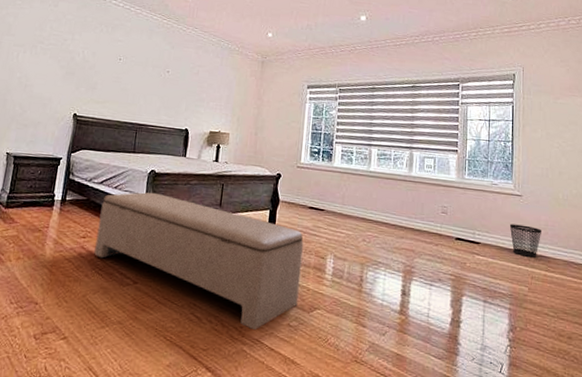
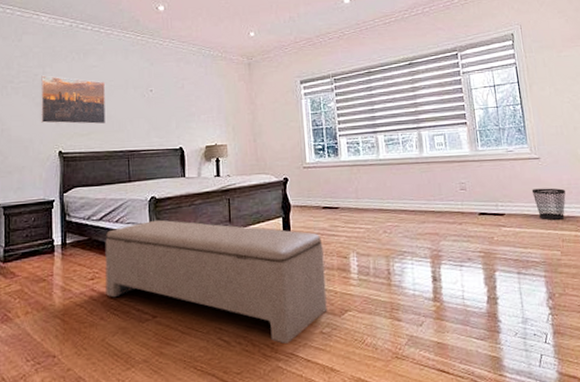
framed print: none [62,41,128,96] -> present [41,75,106,125]

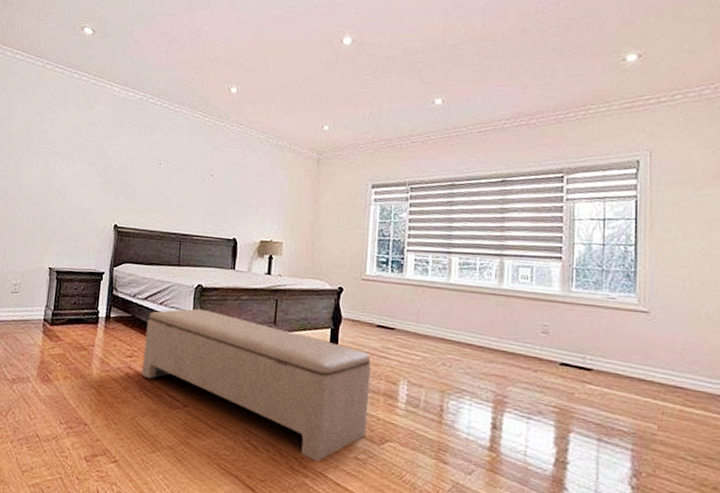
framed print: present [41,75,106,125] -> none [101,146,168,204]
wastebasket: present [531,188,566,220] -> none [631,346,677,389]

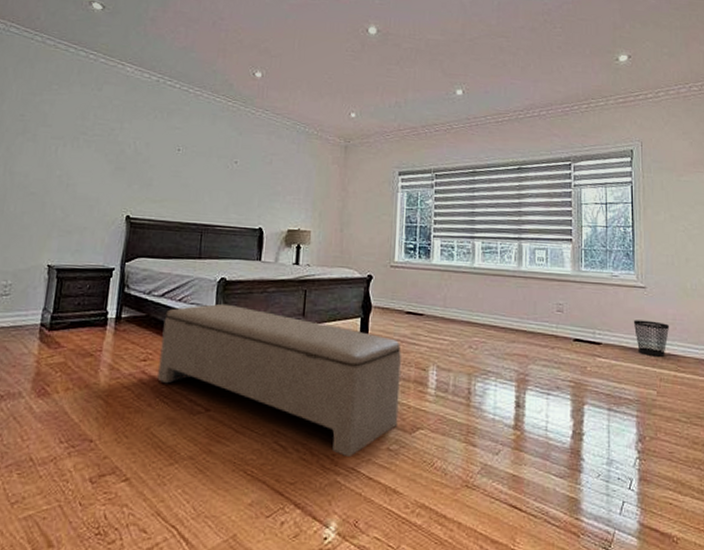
wastebasket: none [631,346,677,389] -> present [633,320,670,357]

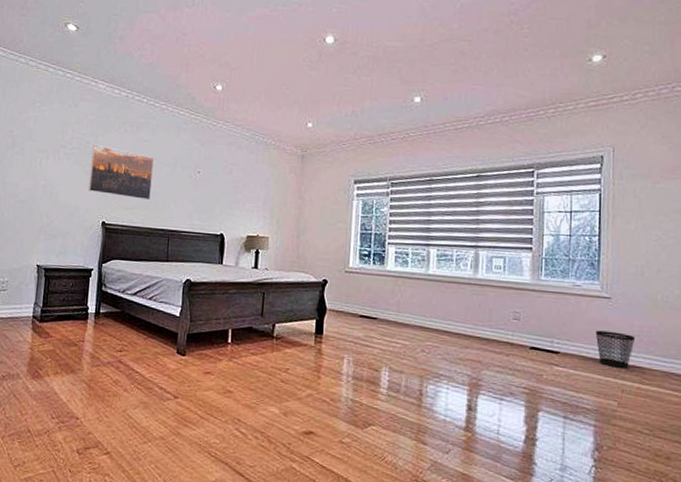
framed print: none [111,131,188,193] -> present [88,144,155,201]
bench: present [157,303,401,458] -> none [132,302,355,447]

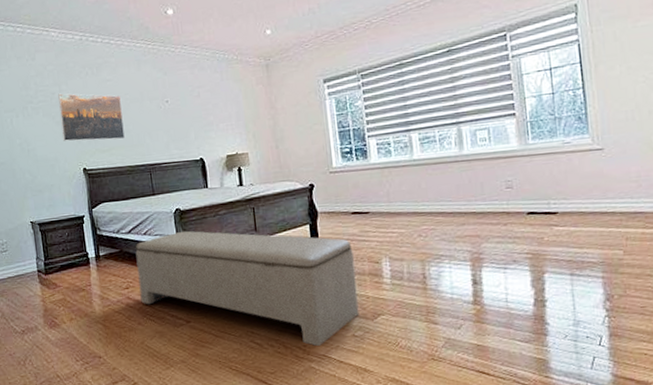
bench: none [132,302,355,447] -> present [135,231,359,347]
wastebasket: present [595,330,636,368] -> none [591,181,634,217]

